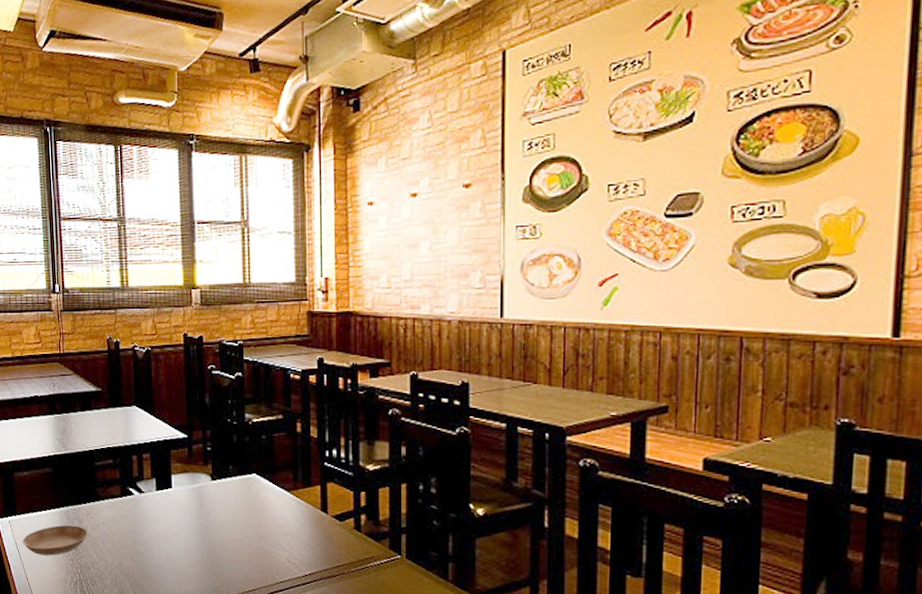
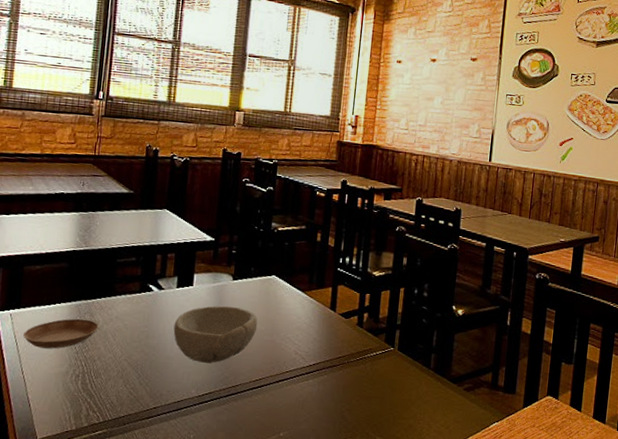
bowl: none [158,509,244,572] -> present [173,306,258,363]

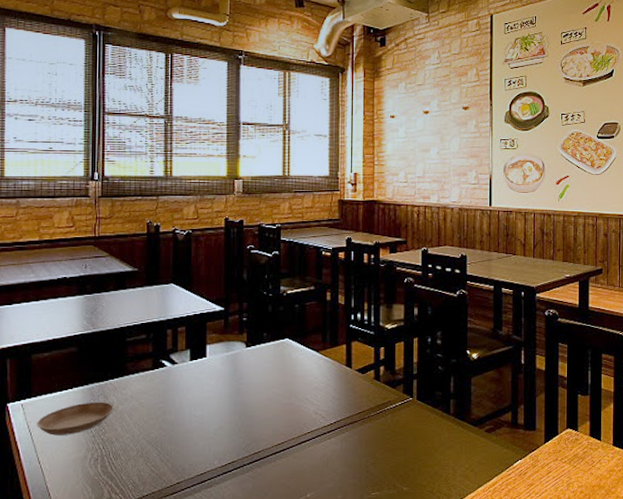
bowl: present [173,306,258,363] -> none [190,374,275,433]

